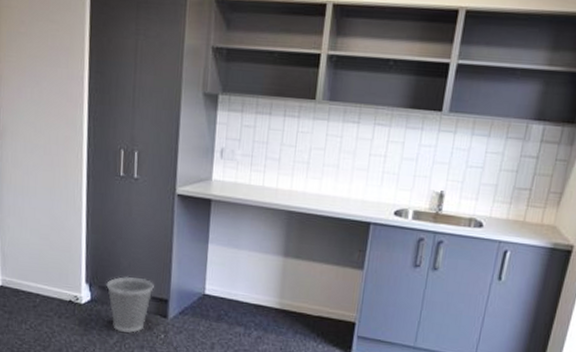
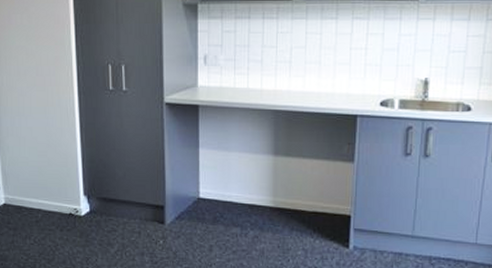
wastebasket: present [106,276,154,333] -> none [104,185,149,241]

